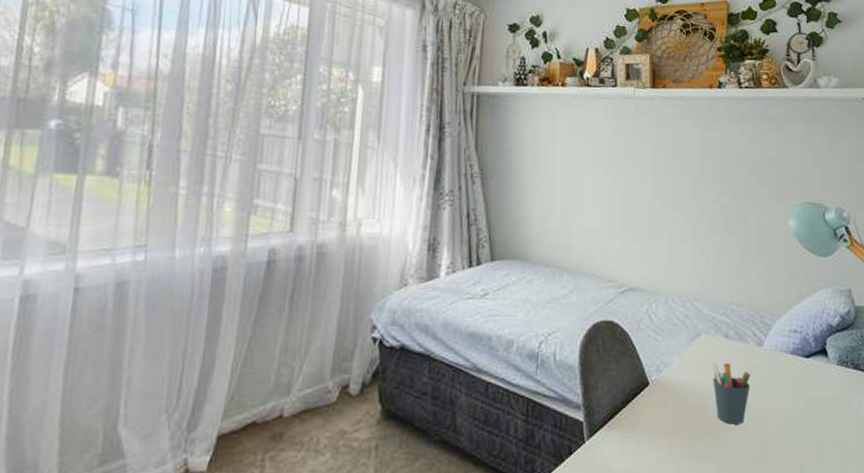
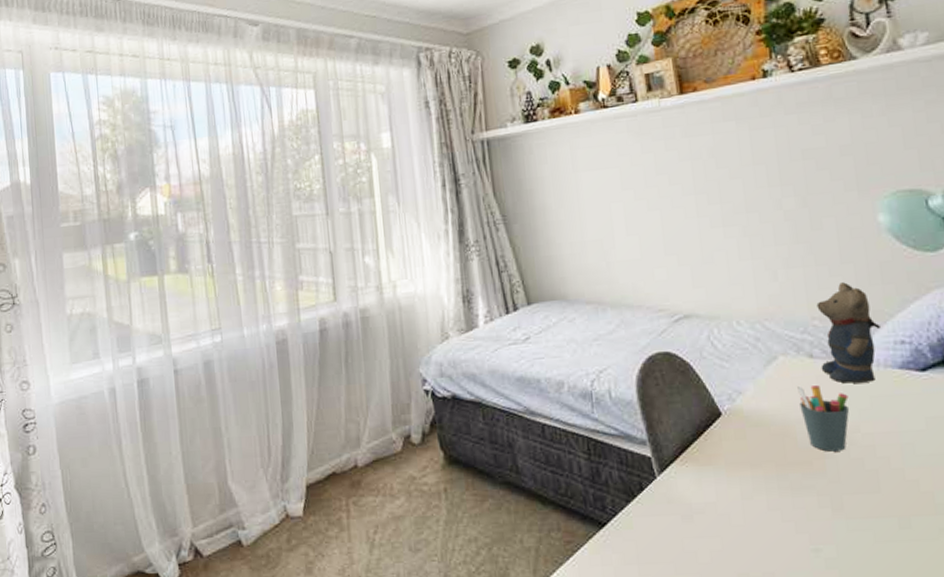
teddy bear: none [733,274,781,364] -> present [816,282,881,384]

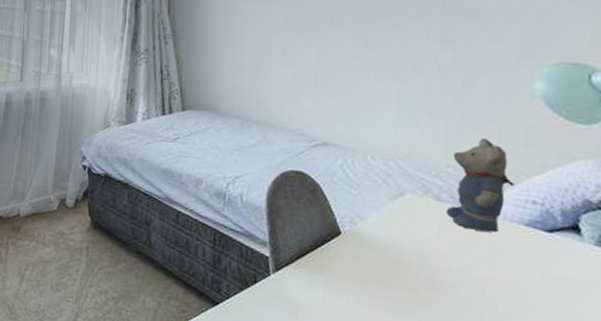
pen holder: present [797,385,850,452] -> none [417,222,468,287]

